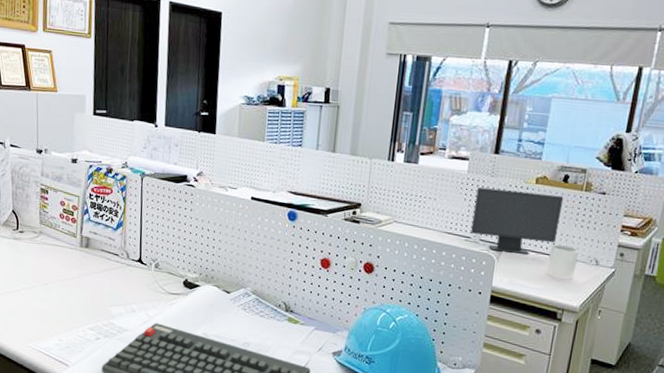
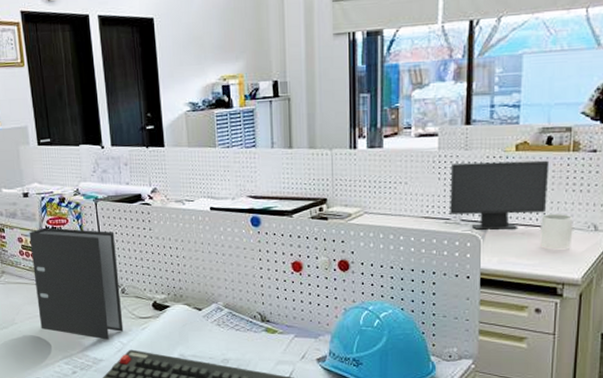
binder: none [70,194,156,311] -> present [29,227,124,340]

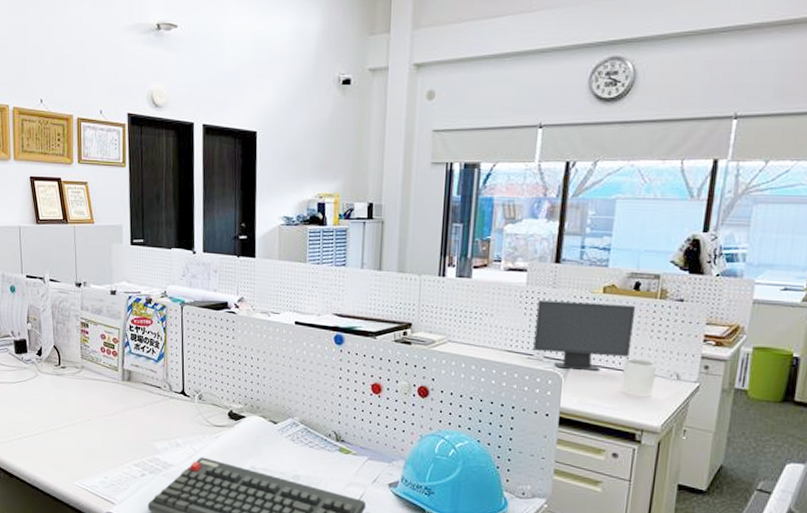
binder: present [29,227,124,340] -> none [112,326,198,445]

